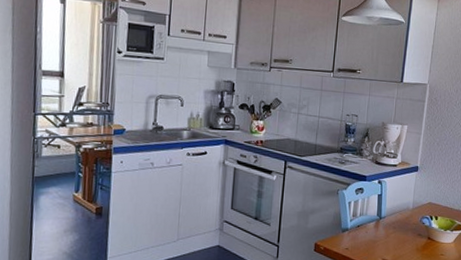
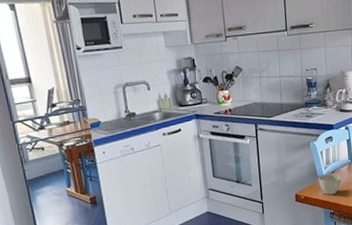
cup: none [341,227,367,251] -> present [318,173,342,195]

